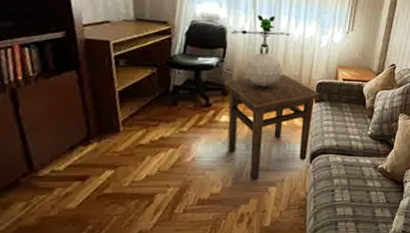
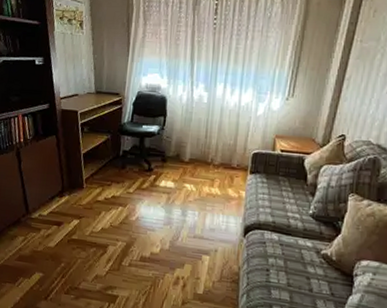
side table: present [224,74,320,181] -> none [164,142,256,247]
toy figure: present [232,15,291,87] -> none [171,83,226,155]

